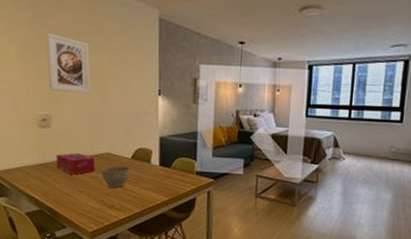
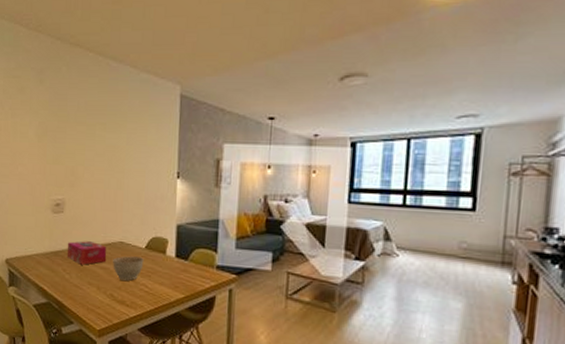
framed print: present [47,32,90,94] -> none [64,114,107,177]

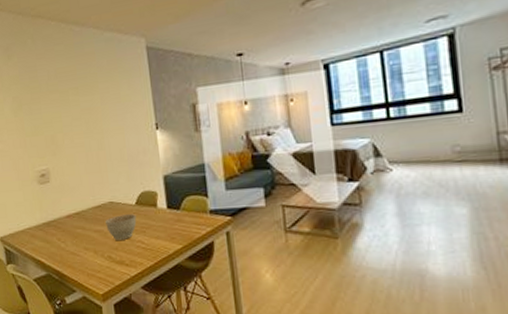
tissue box: present [67,241,107,265] -> none [58,206,100,231]

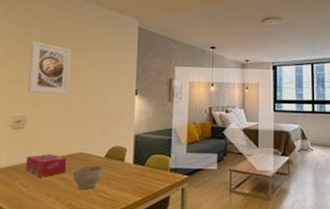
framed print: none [38,84,85,143] -> present [28,40,71,95]
tissue box: none [58,206,100,231] -> present [25,154,67,177]

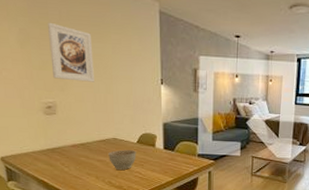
tissue box: present [25,154,67,177] -> none [63,138,103,159]

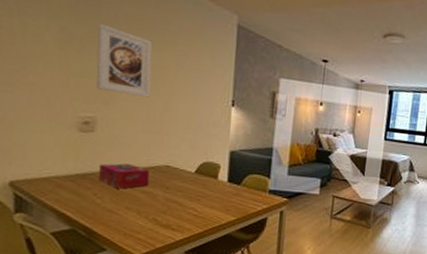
tissue box: none [63,138,103,159] -> present [98,163,150,189]
planter bowl: present [108,150,136,170] -> none [157,180,193,205]

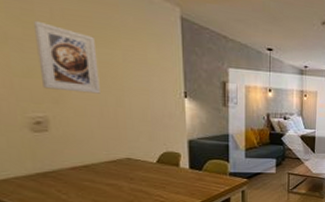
tissue box: present [98,163,150,189] -> none [58,160,113,184]

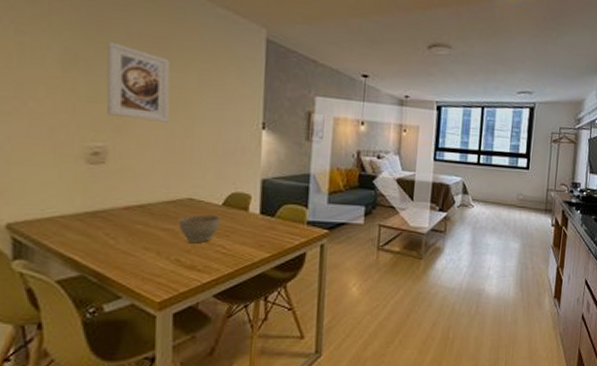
planter bowl: none [121,171,157,194] -> present [179,214,221,242]

